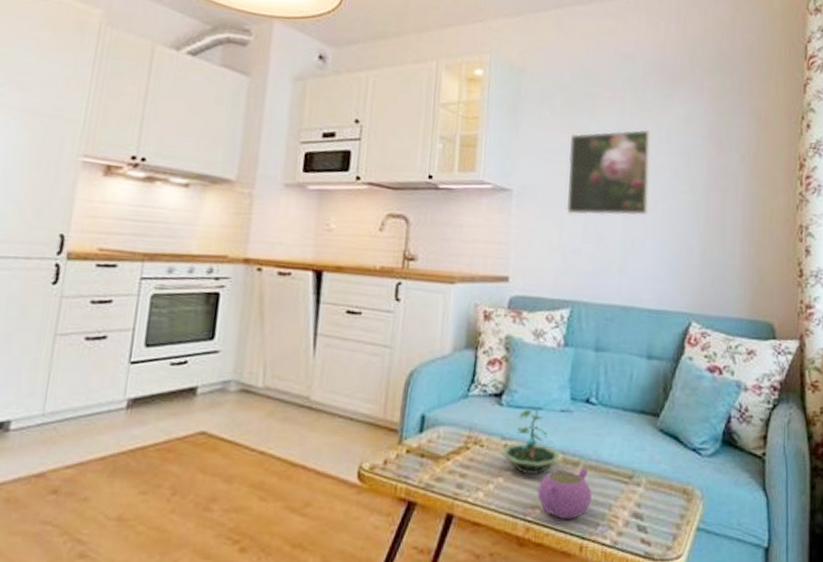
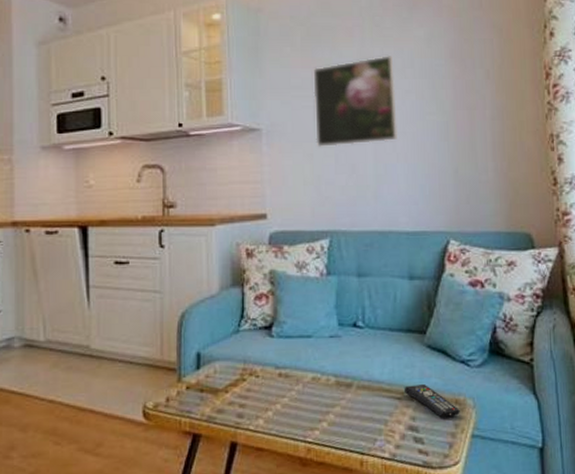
terrarium: present [501,407,560,474] -> none [276,336,333,399]
teapot: present [537,467,592,519] -> none [315,388,367,438]
remote control: none [632,469,687,508] -> present [405,383,460,418]

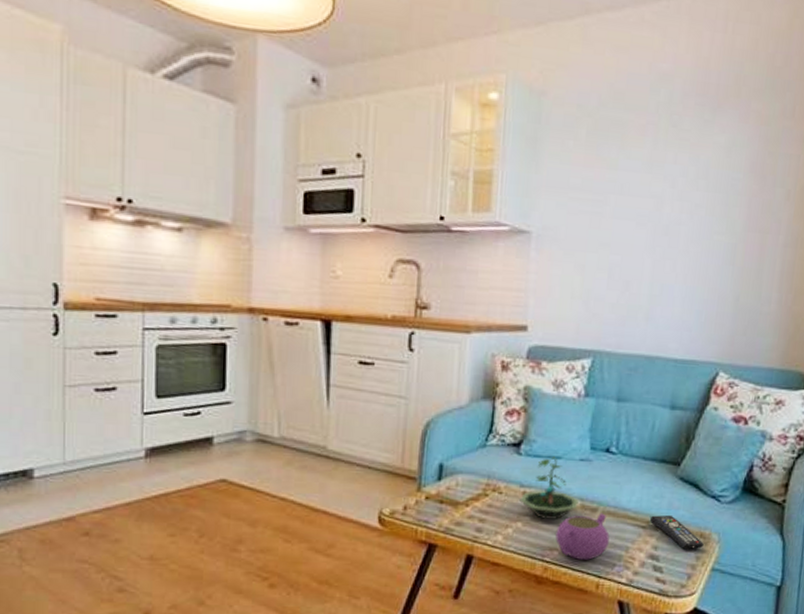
terrarium: none [276,336,333,399] -> present [519,457,579,519]
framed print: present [313,54,399,148] -> none [589,161,686,260]
teapot: none [315,388,367,438] -> present [555,513,610,560]

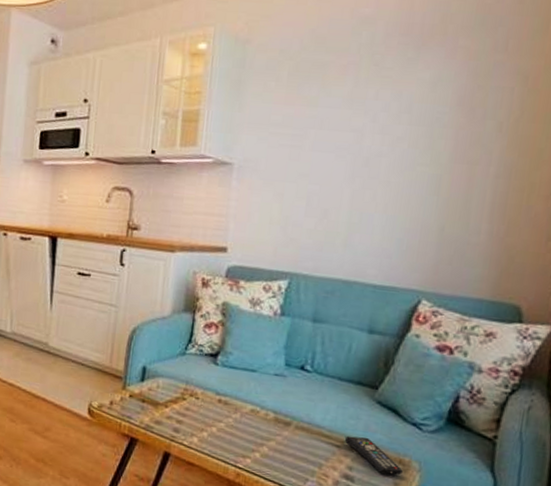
terrarium: present [519,457,579,519] -> none [215,369,272,429]
teapot: present [555,513,610,560] -> none [248,427,303,472]

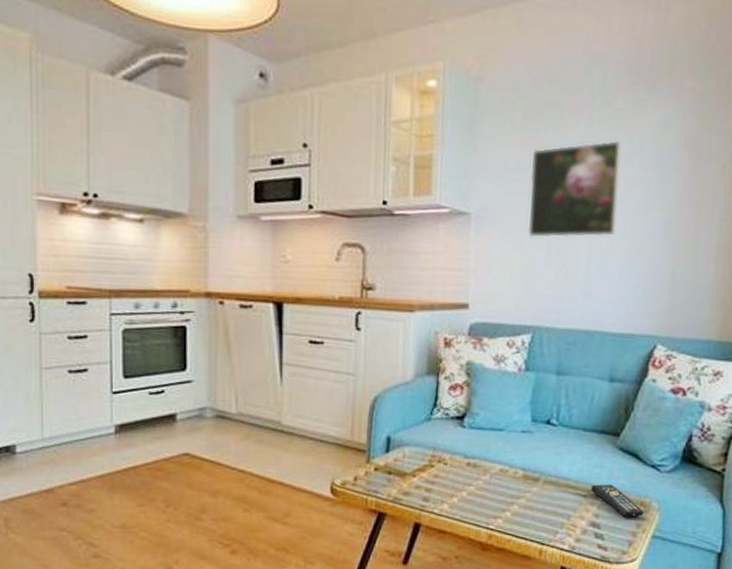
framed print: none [288,97,388,190] -> present [527,139,621,238]

